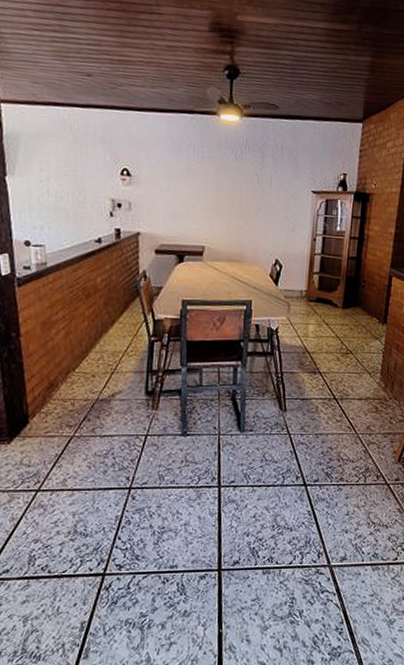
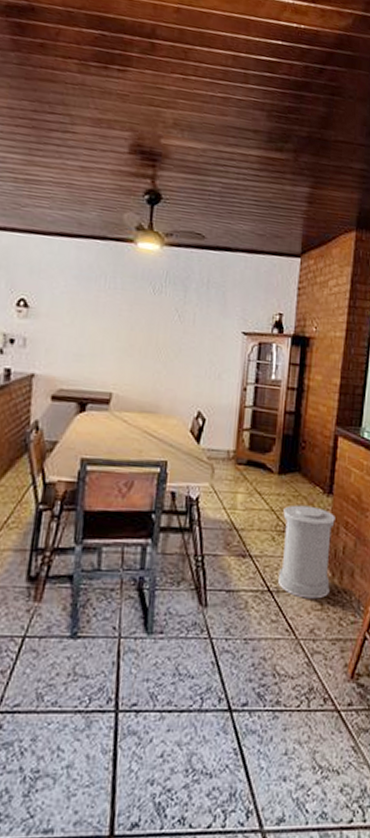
trash can: none [342,332,389,404] -> present [278,504,335,599]

